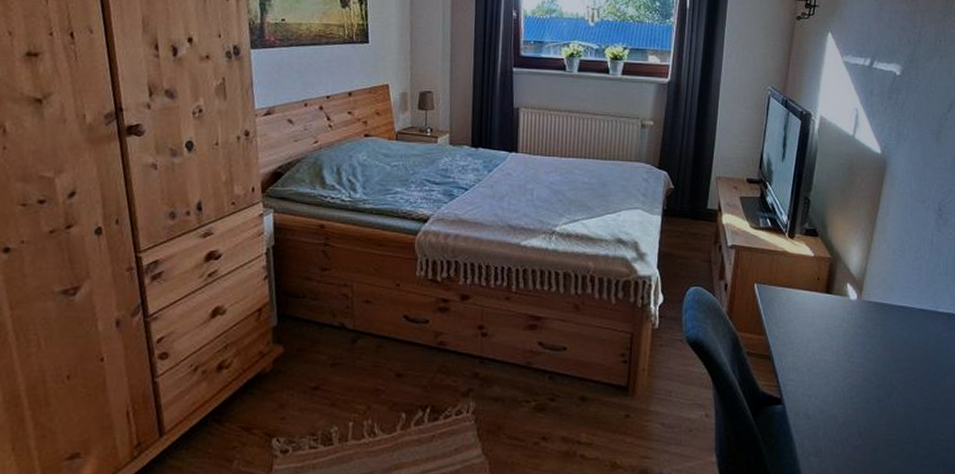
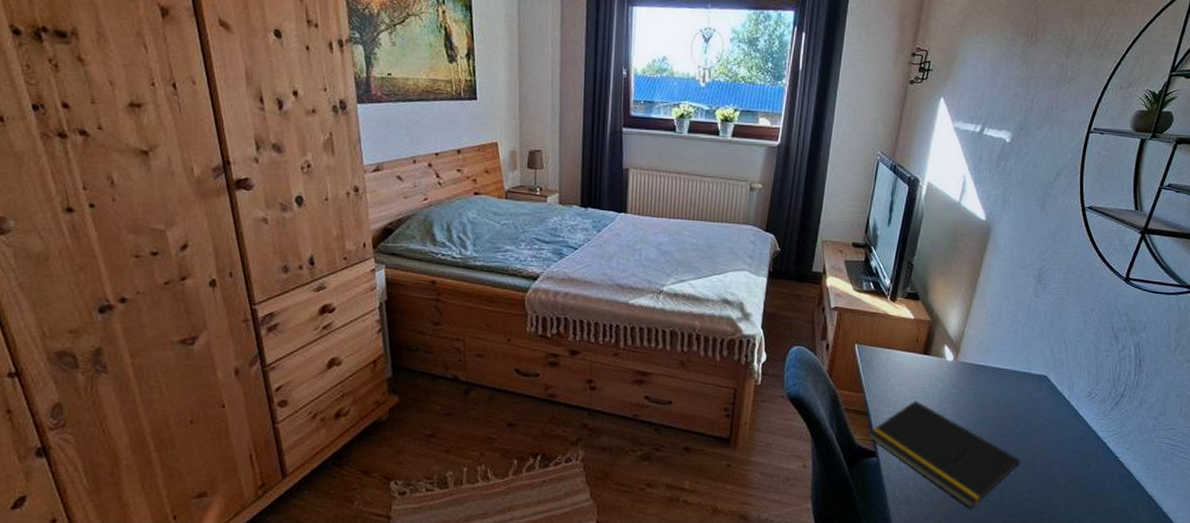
notepad: none [772,342,934,460] -> present [868,400,1020,509]

